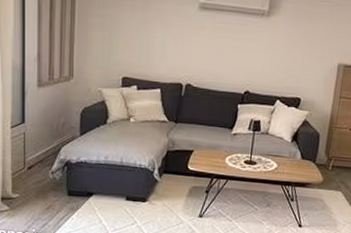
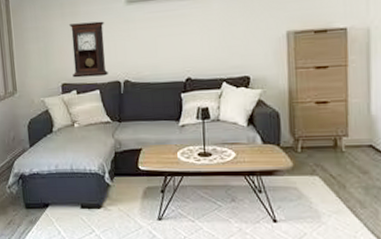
pendulum clock: none [135,18,175,76] -> present [69,21,108,78]

